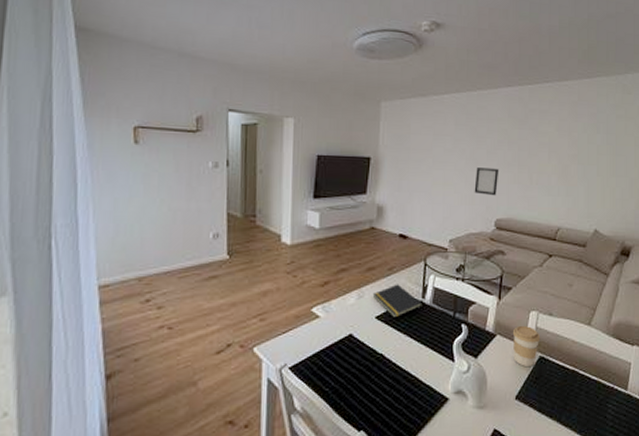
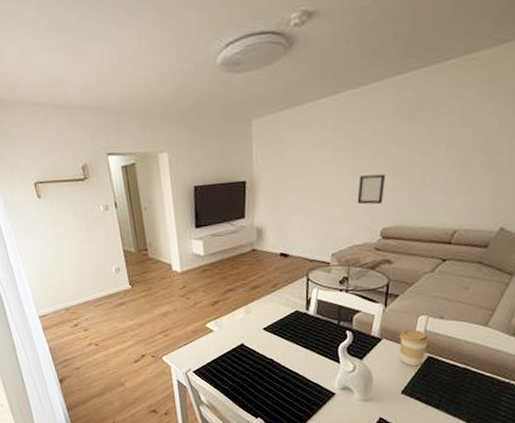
notepad: present [372,284,423,318] -> none [258,299,307,329]

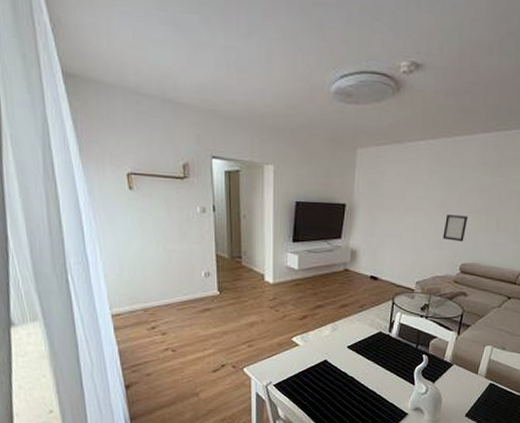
coffee cup: present [399,329,430,367] -> none [466,357,493,392]

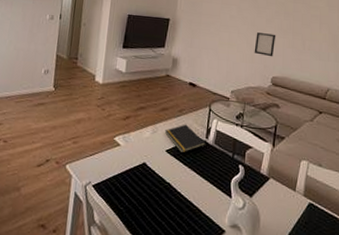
notepad: none [345,319,389,348] -> present [164,124,206,153]

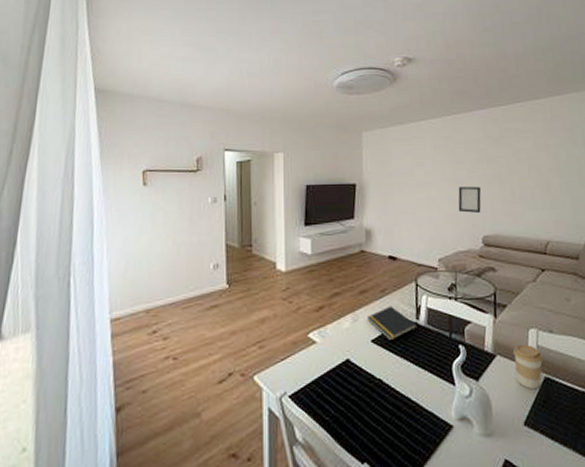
coffee cup: none [284,172,311,212] -> present [512,344,544,390]

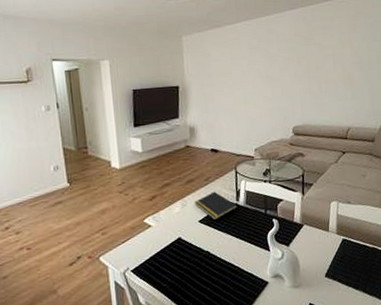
picture frame: present [458,186,482,214] -> none [271,82,292,107]
coffee cup: present [512,344,544,390] -> none [317,214,342,249]

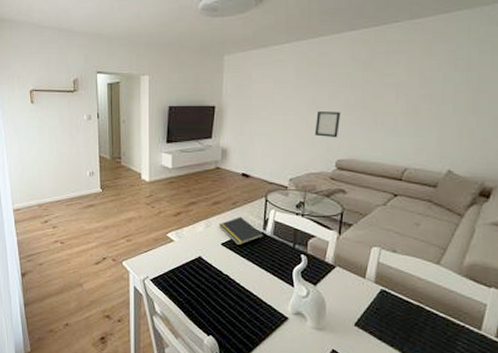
picture frame: none [271,82,292,107] -> present [314,112,341,138]

